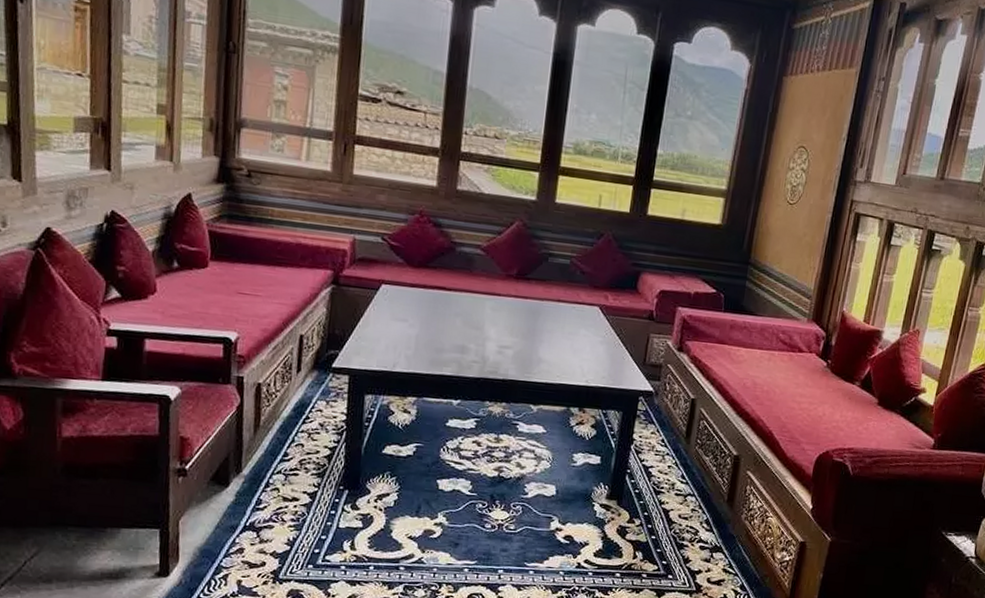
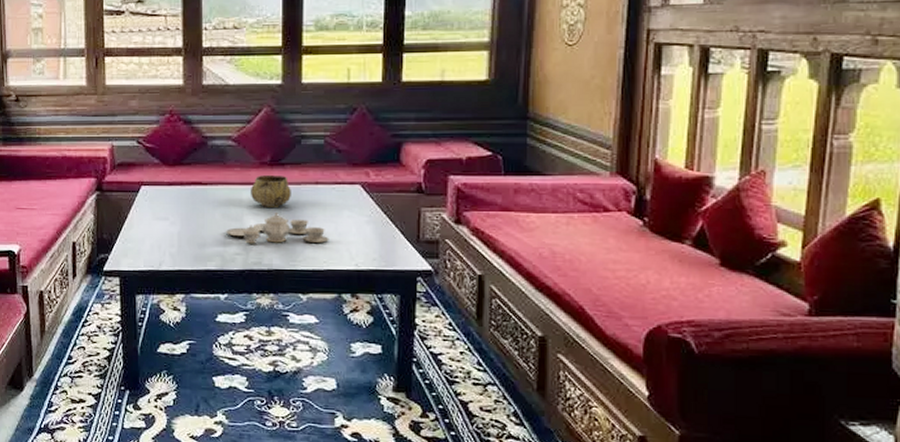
tea set: none [465,325,565,358] -> present [226,213,329,244]
decorative bowl: none [493,287,534,320] -> present [250,174,291,207]

